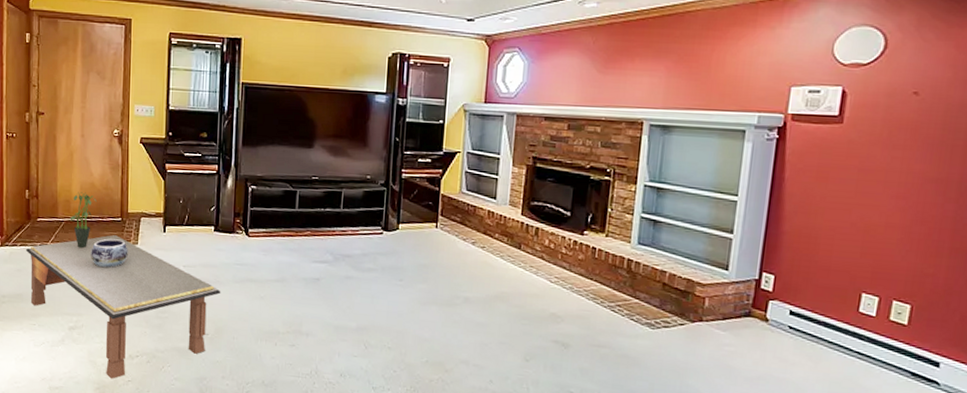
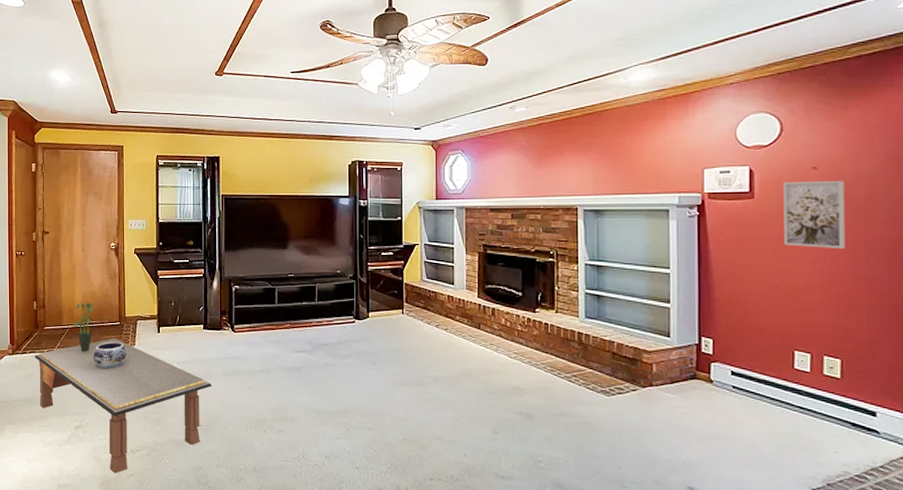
wall art: none [869,107,948,185] -> present [783,180,846,248]

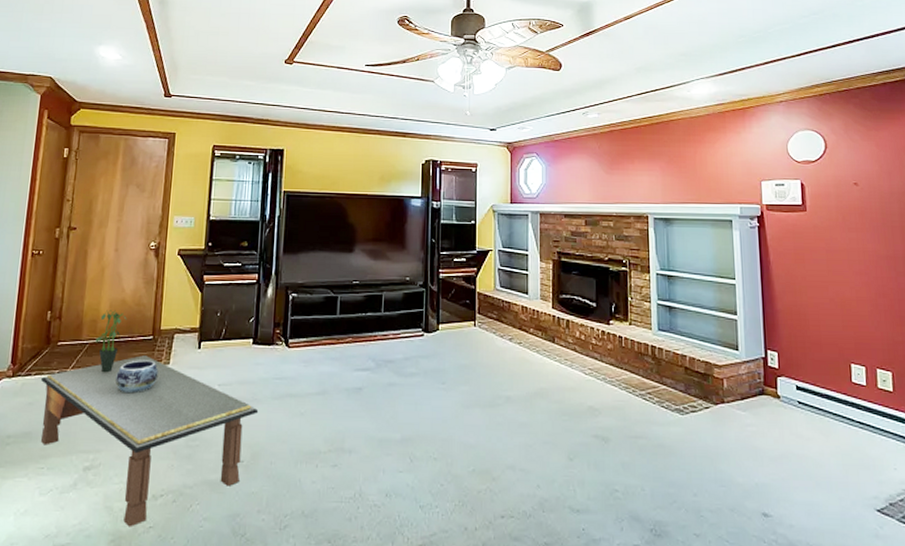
wall art: present [783,180,846,248] -> none [830,196,888,262]

